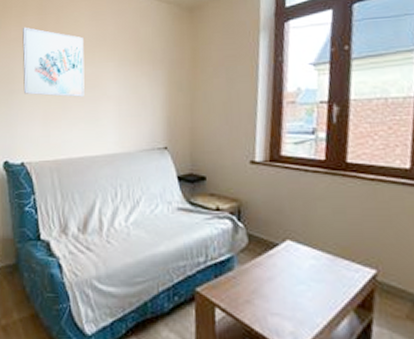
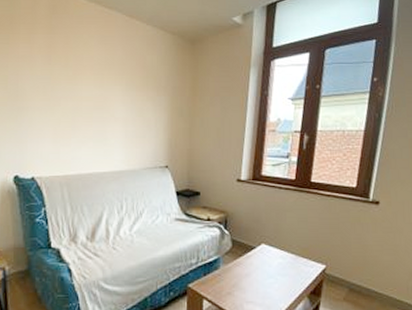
wall art: present [22,27,84,97] -> none [31,45,94,117]

